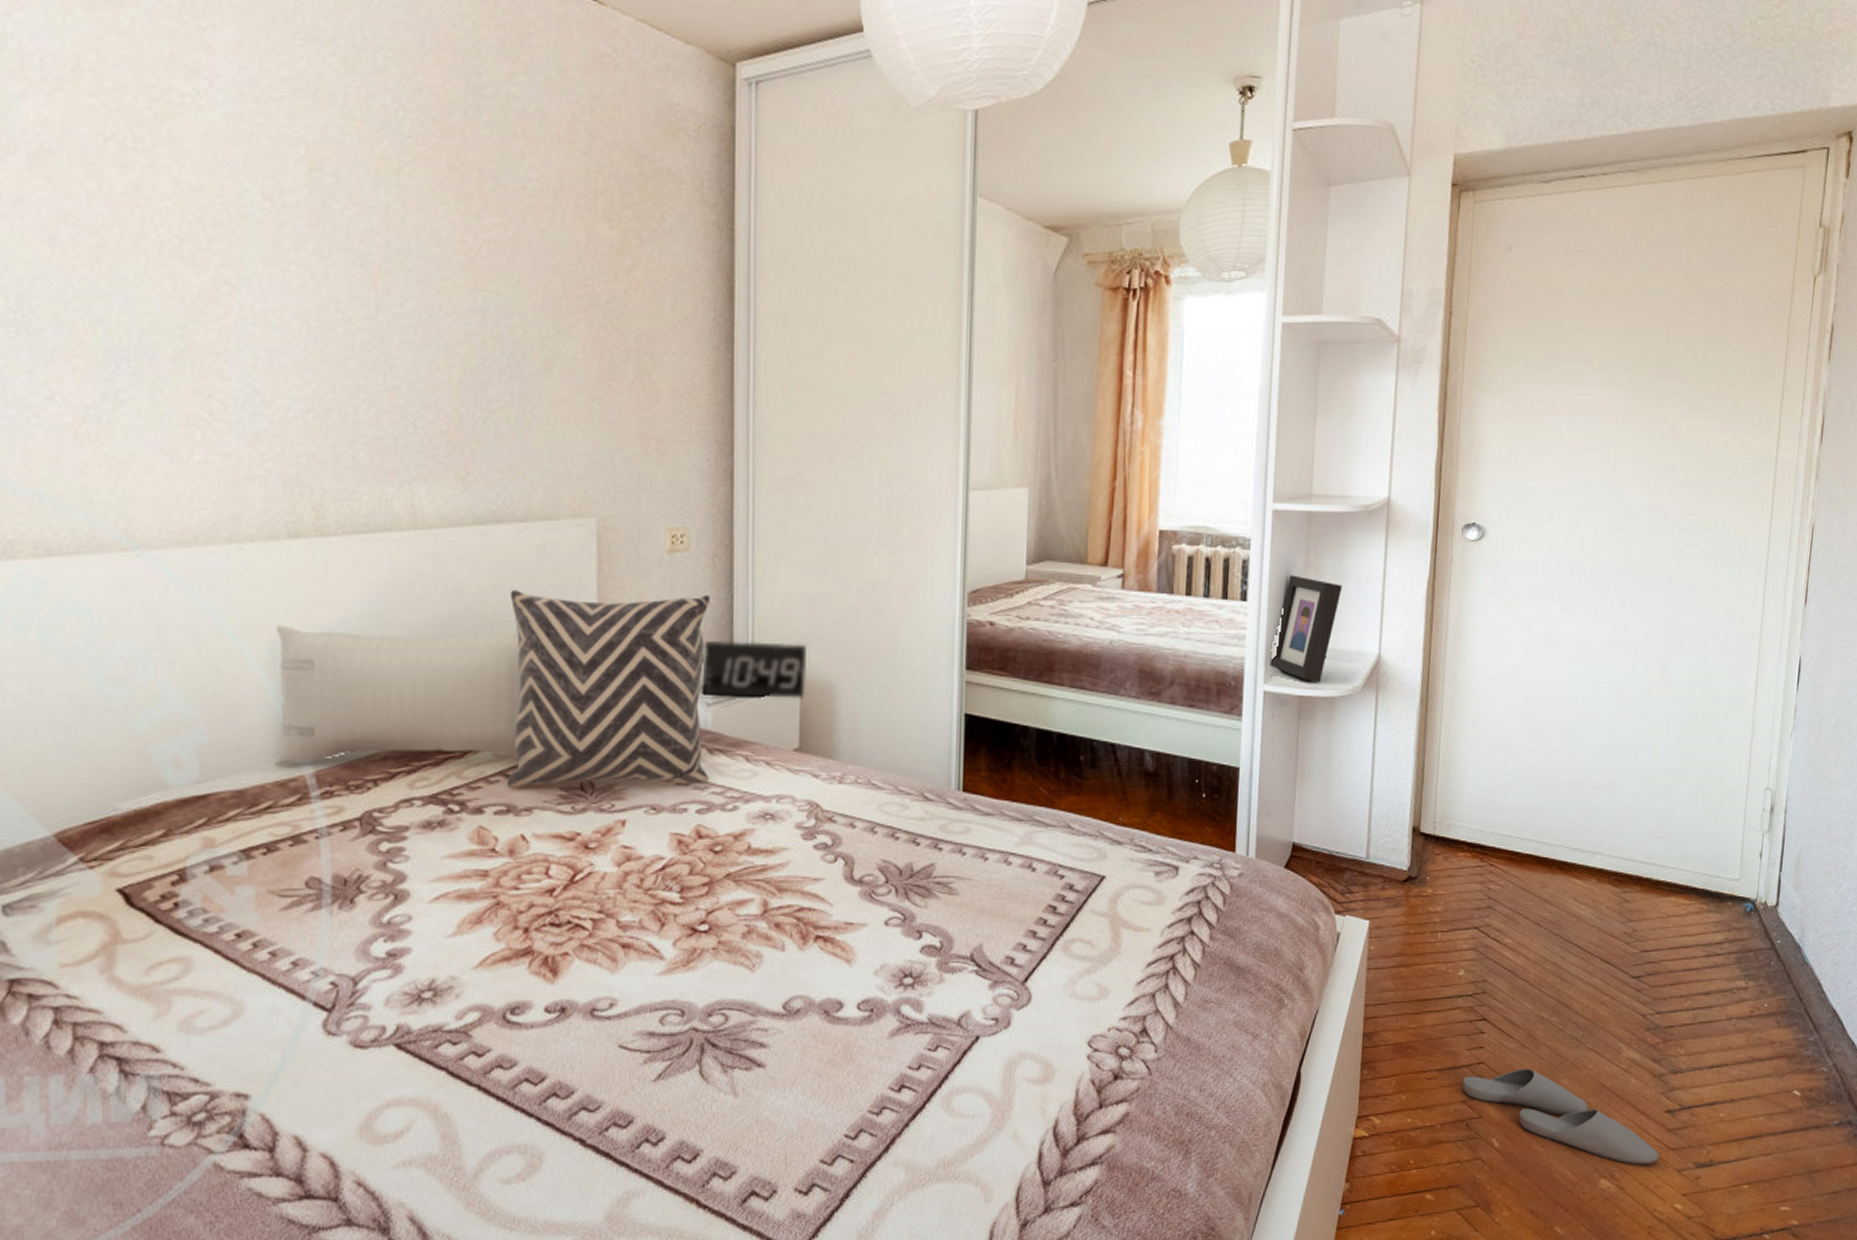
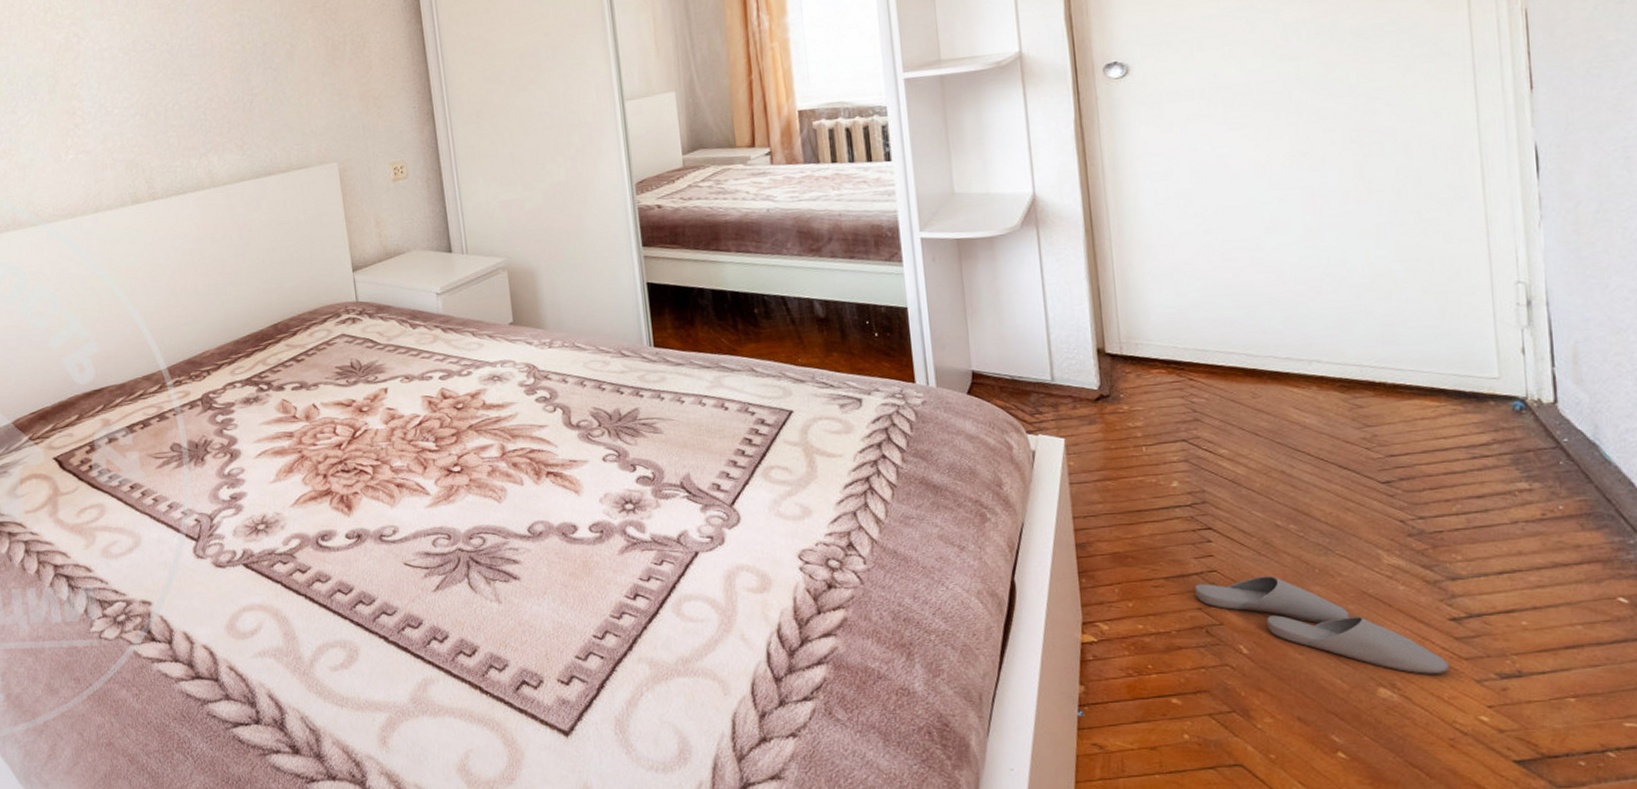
pillow: present [274,625,522,767] -> none [132,253,303,366]
pillow: present [506,589,711,788] -> none [283,210,446,370]
alarm clock: present [701,640,807,699] -> none [428,239,512,287]
picture frame: present [1270,575,1343,683] -> none [922,132,986,226]

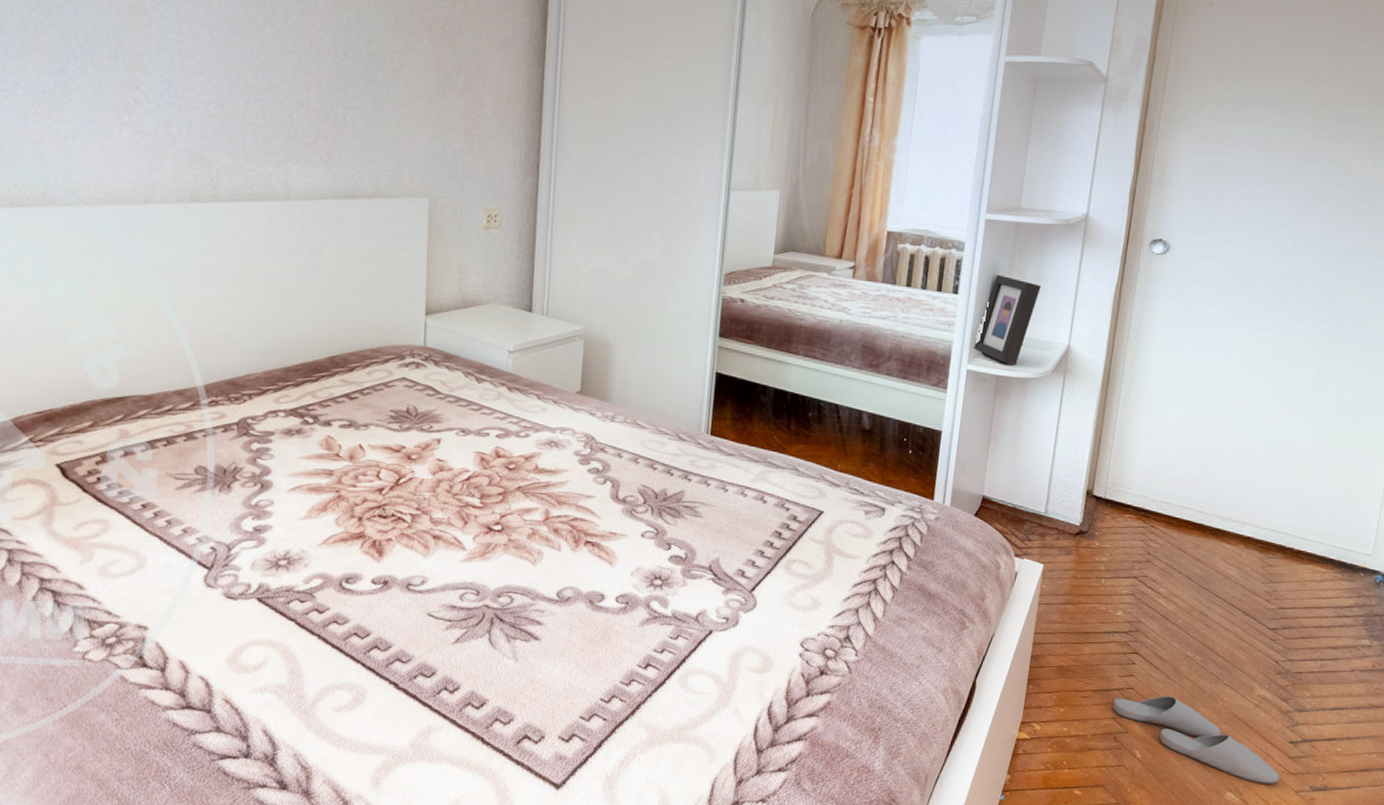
picture frame: none [922,132,986,226] -> present [974,274,1042,366]

